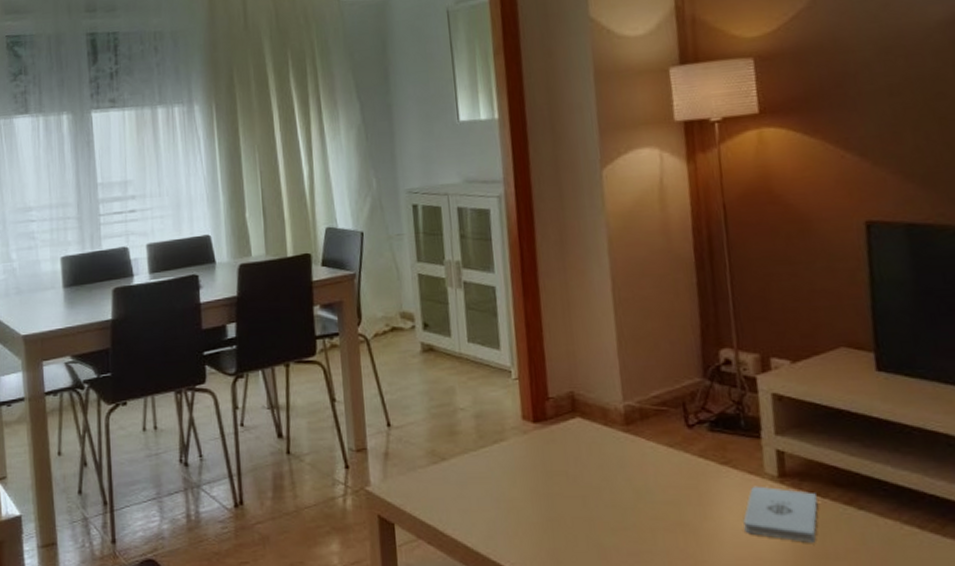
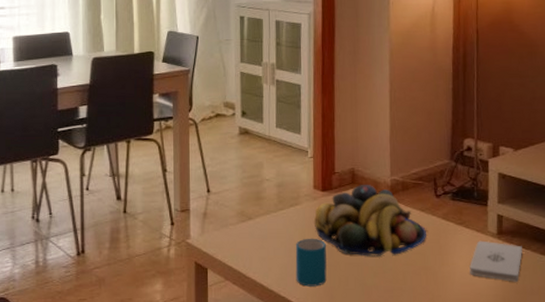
mug: none [504,485,549,548] -> present [295,239,327,287]
fruit bowl: none [525,412,679,508] -> present [313,184,426,257]

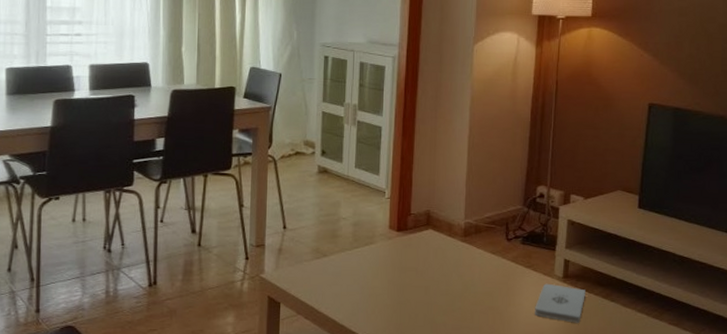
mug: present [295,239,327,287] -> none [367,277,398,323]
fruit bowl: present [313,184,426,257] -> none [387,226,496,296]

